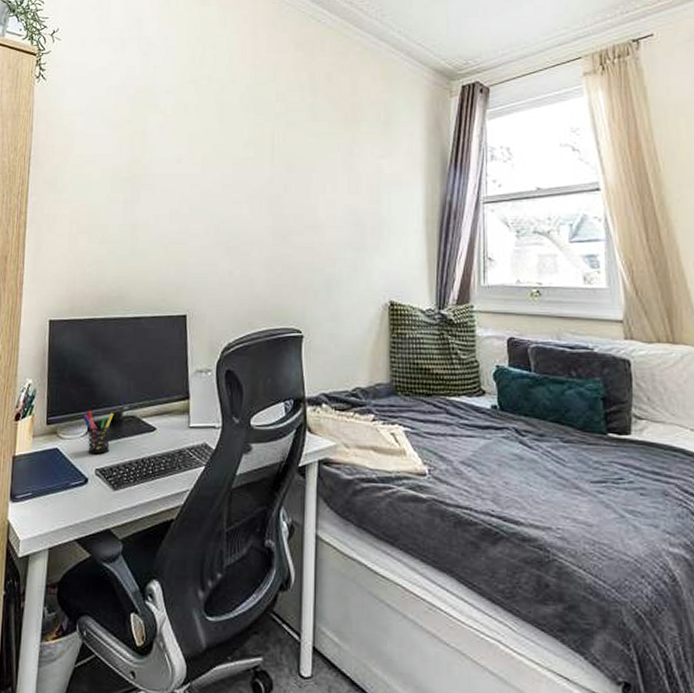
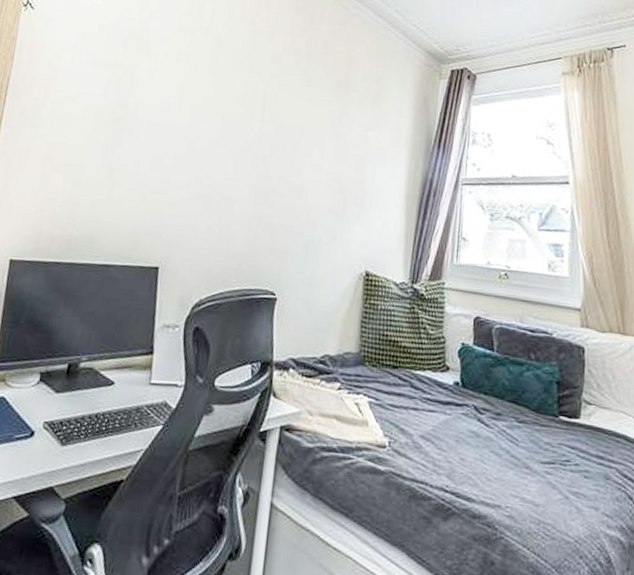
pen holder: present [83,410,114,454] -> none [36,358,71,406]

